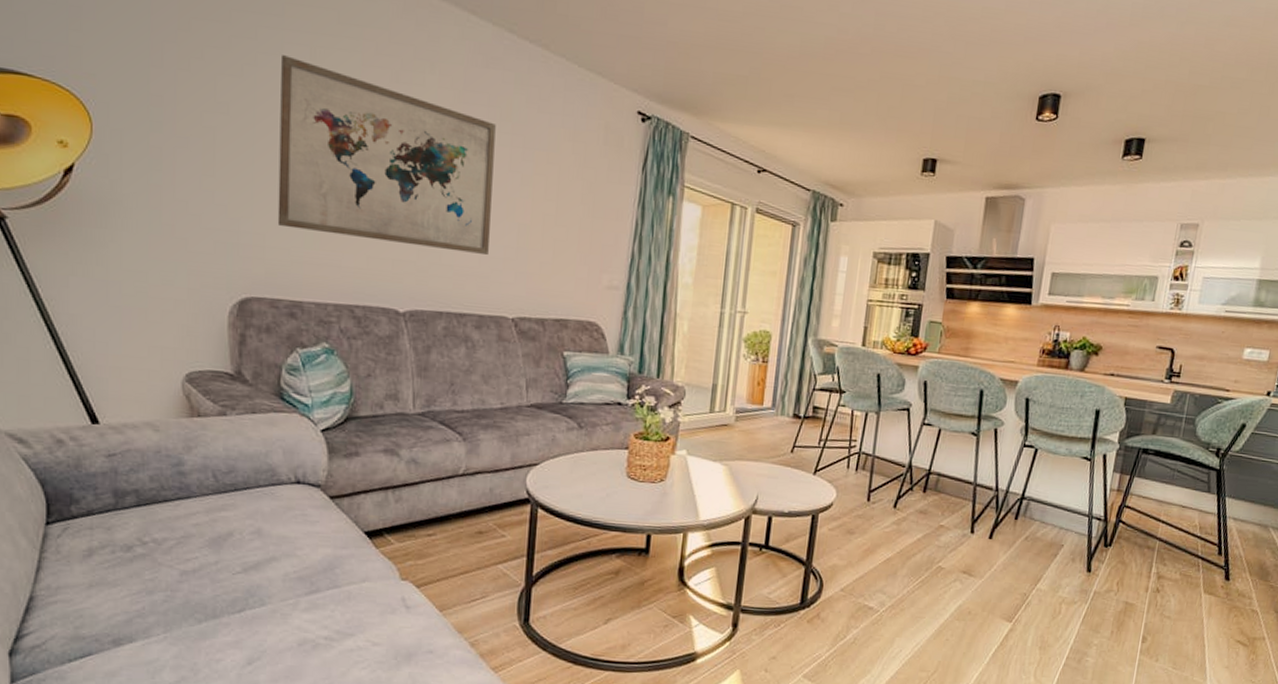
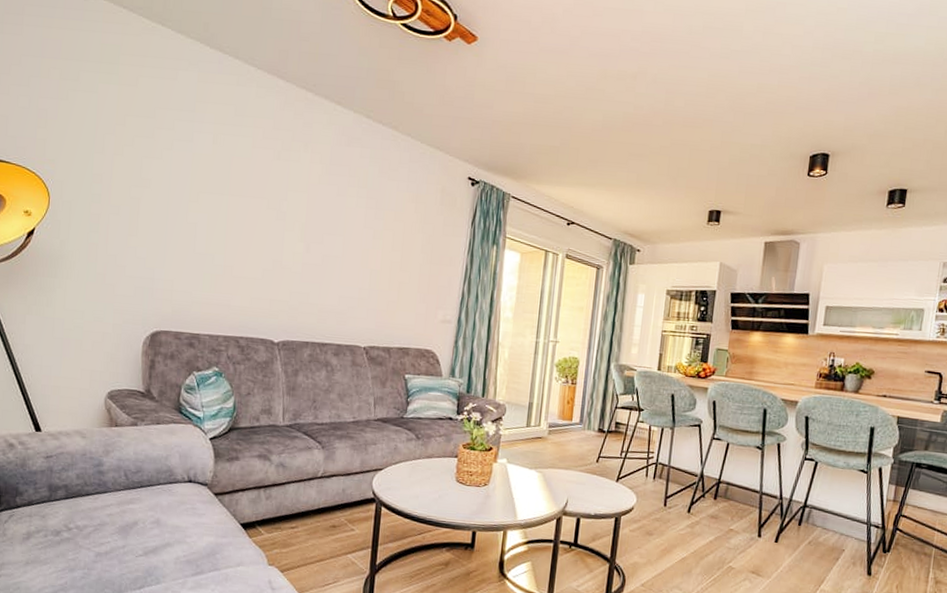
wall art: present [277,55,496,255] -> none [183,141,355,295]

